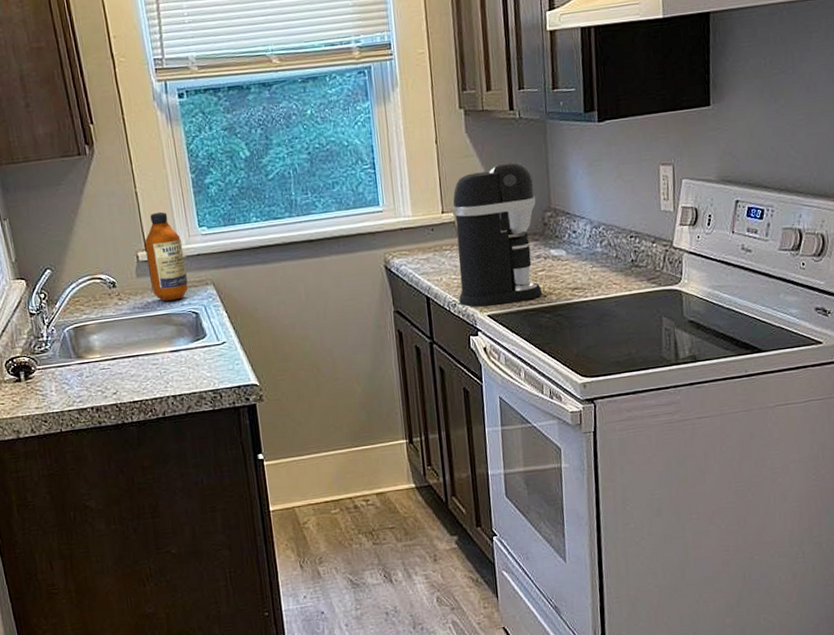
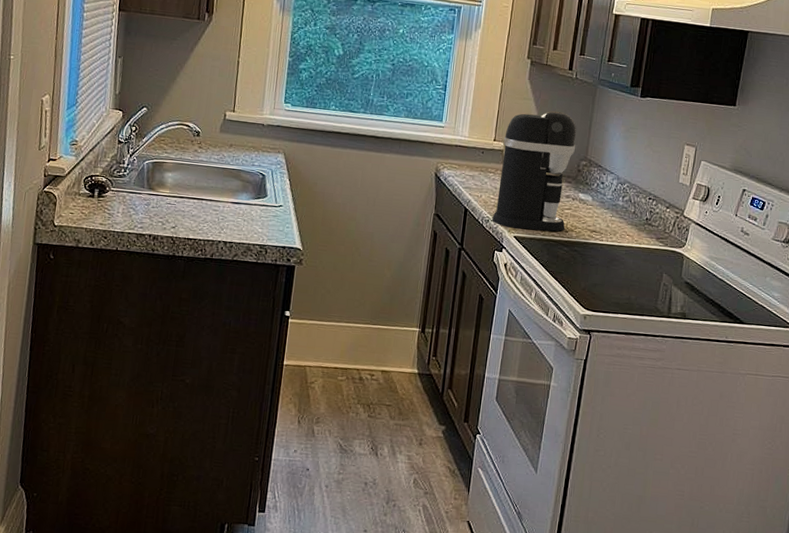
bottle: present [144,211,189,302] -> none [230,82,267,160]

